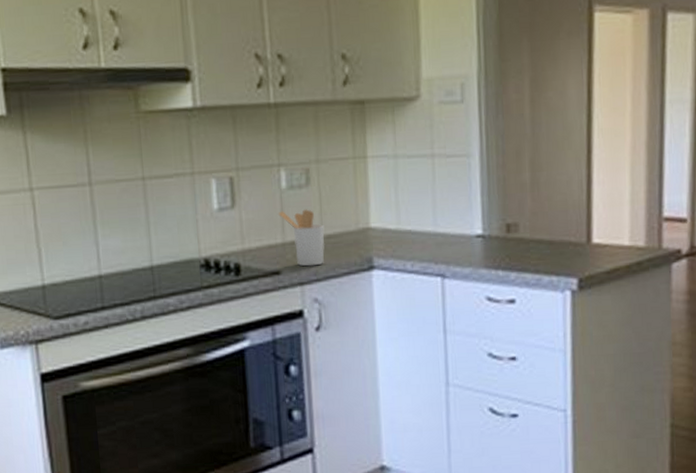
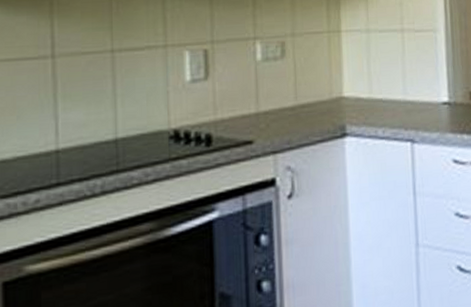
utensil holder: present [277,209,325,267] -> none [251,80,299,136]

